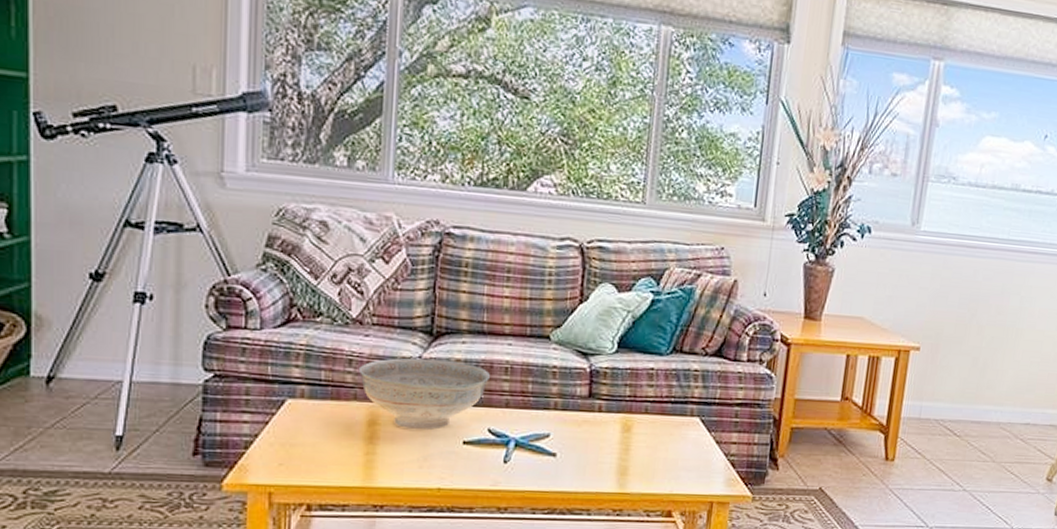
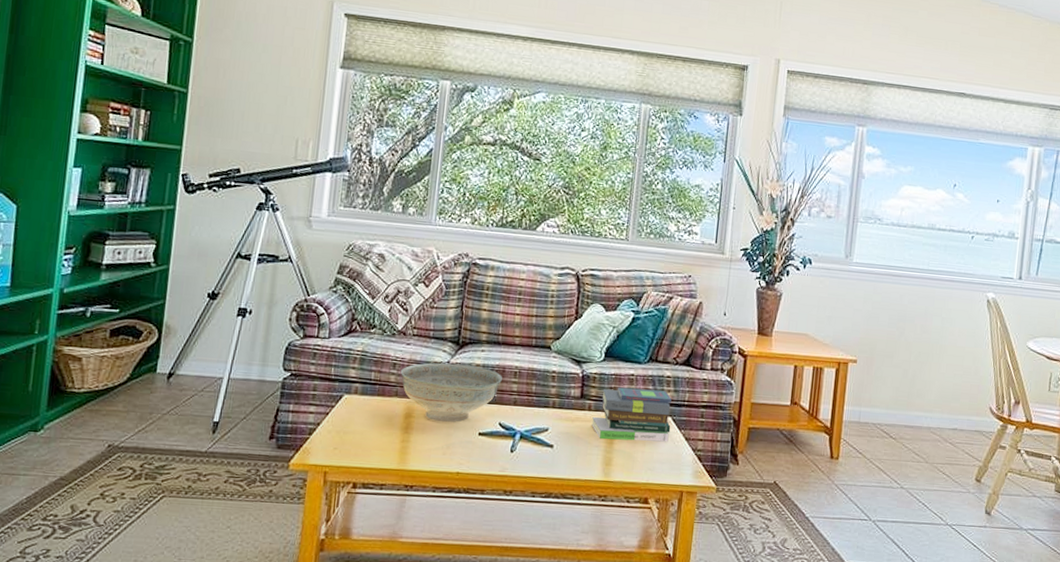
books: none [603,383,700,447] -> present [591,387,672,442]

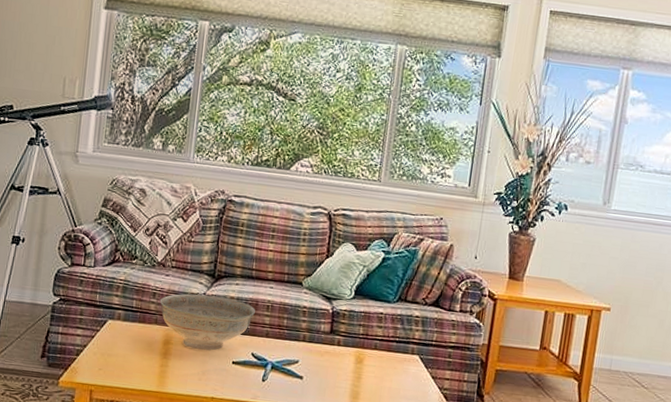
books: present [591,387,672,442] -> none [340,324,419,380]

